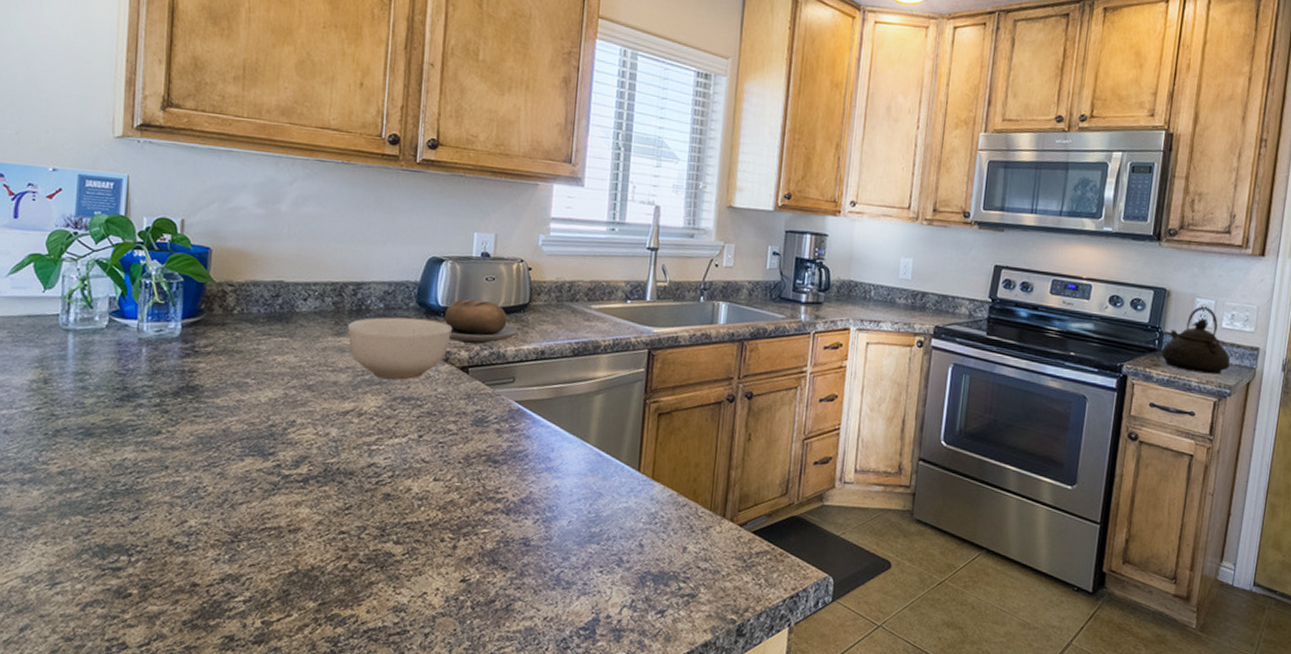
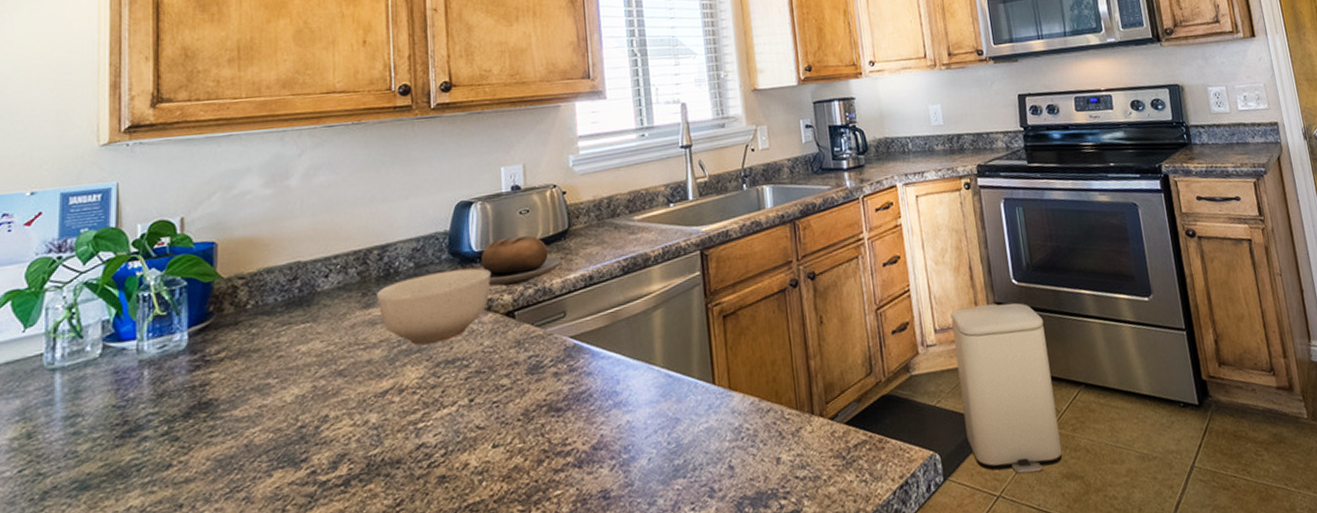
pedal bin: none [862,456,962,614] -> present [950,302,1062,475]
teakettle: present [1160,306,1231,375] -> none [1191,93,1258,158]

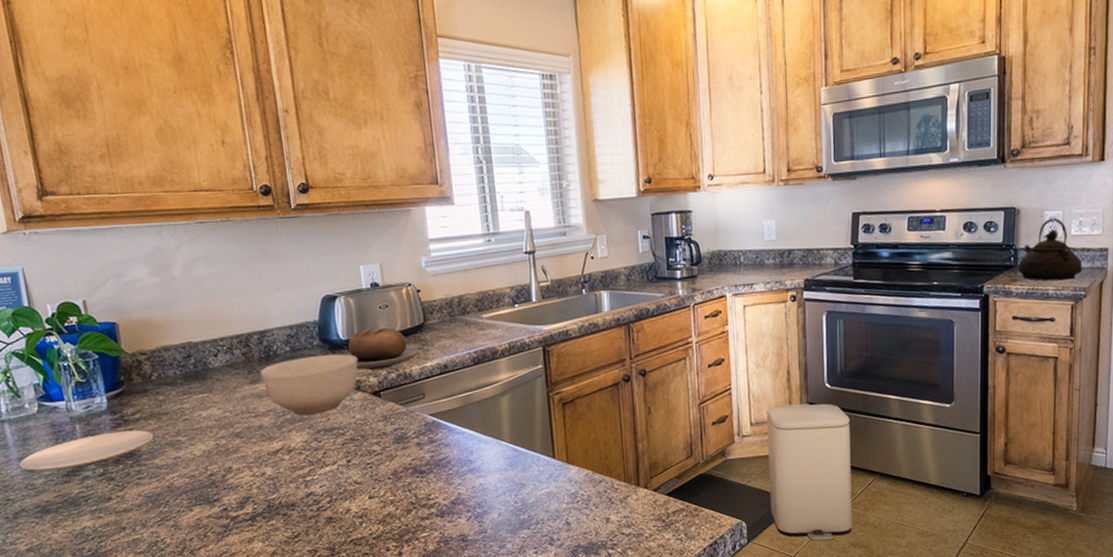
plate: none [63,373,237,435] -> present [19,430,153,472]
teakettle: none [1191,93,1258,158] -> present [1016,218,1083,281]

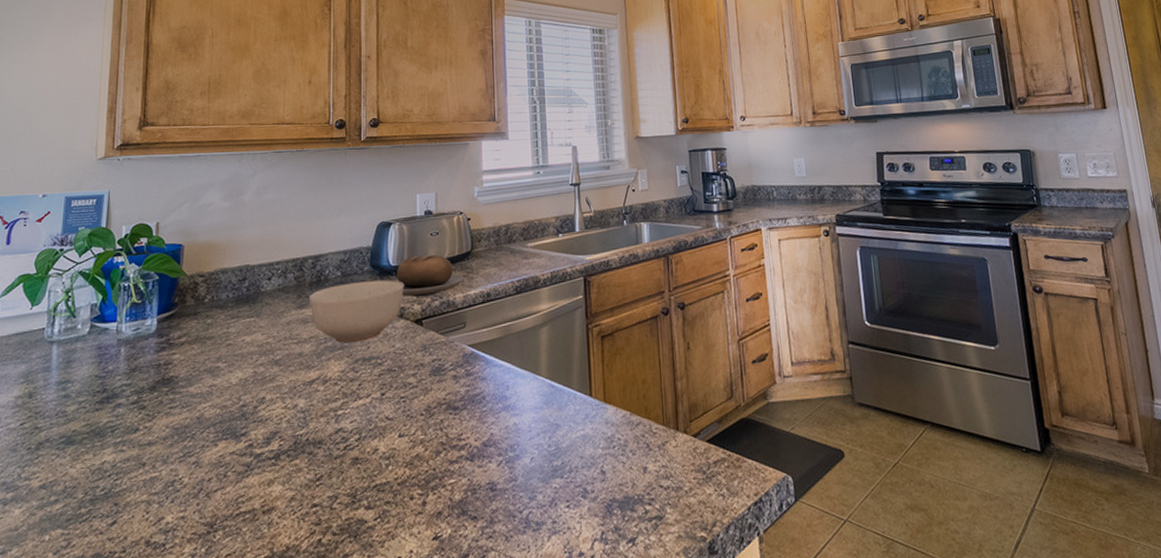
plate: present [19,430,153,472] -> none [56,354,194,398]
pedal bin: present [766,403,853,541] -> none [807,342,907,502]
teakettle: present [1016,218,1083,281] -> none [1041,160,1106,221]

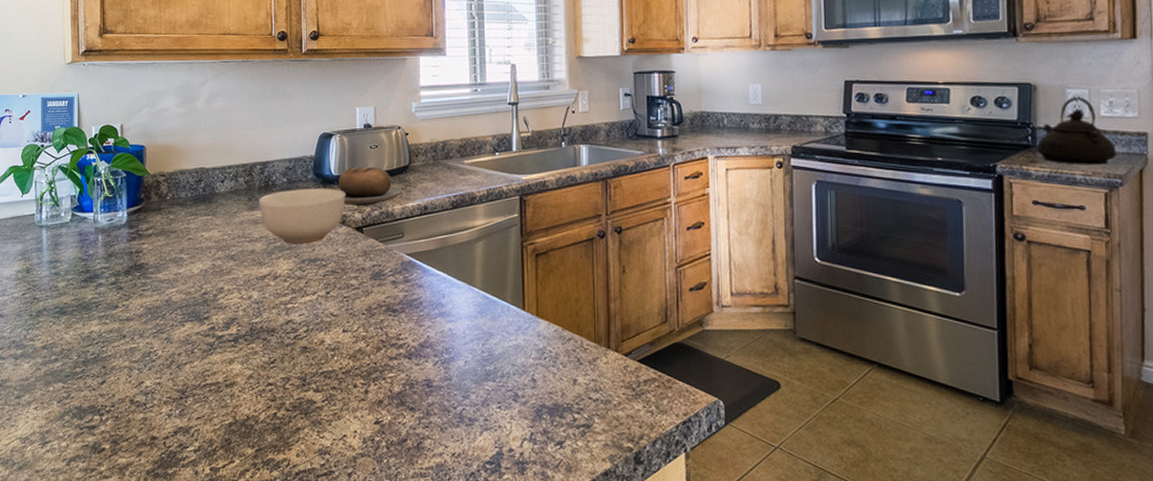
teakettle: none [1041,160,1106,221] -> present [1035,96,1117,165]

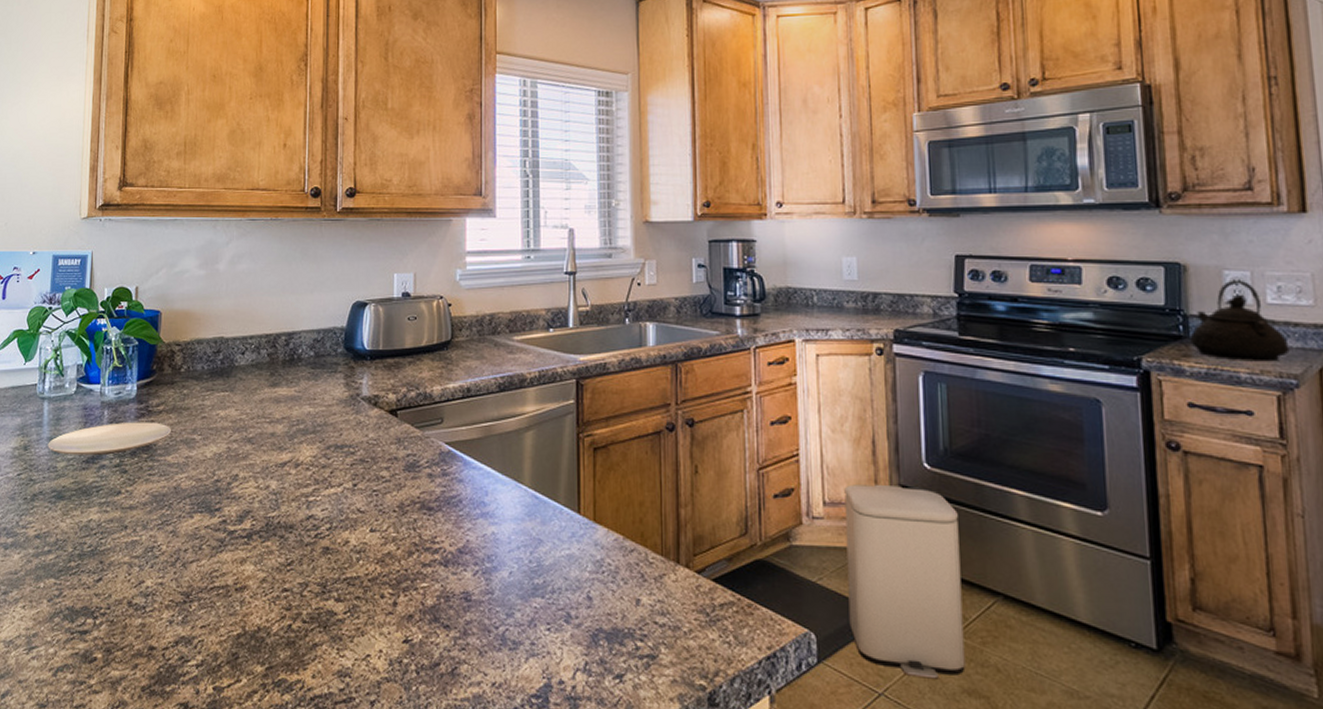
plate: none [48,244,160,275] -> present [48,422,171,456]
bowl: present [258,187,346,244] -> none [281,363,380,427]
bread: present [337,167,403,205] -> none [369,341,443,385]
pedal bin: none [748,276,846,433] -> present [844,484,965,679]

